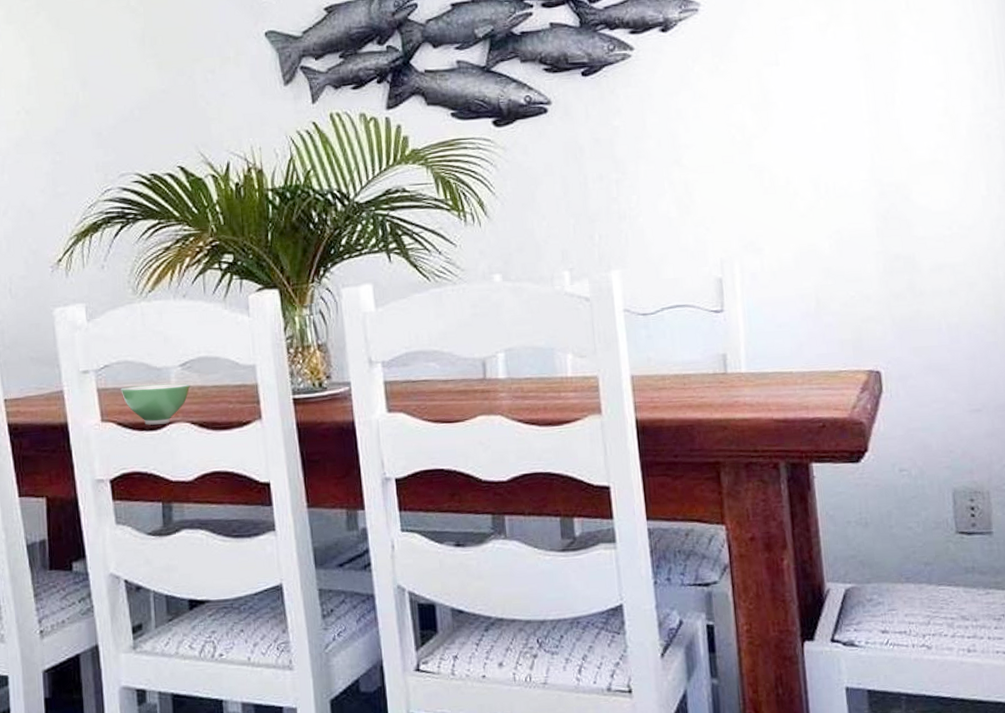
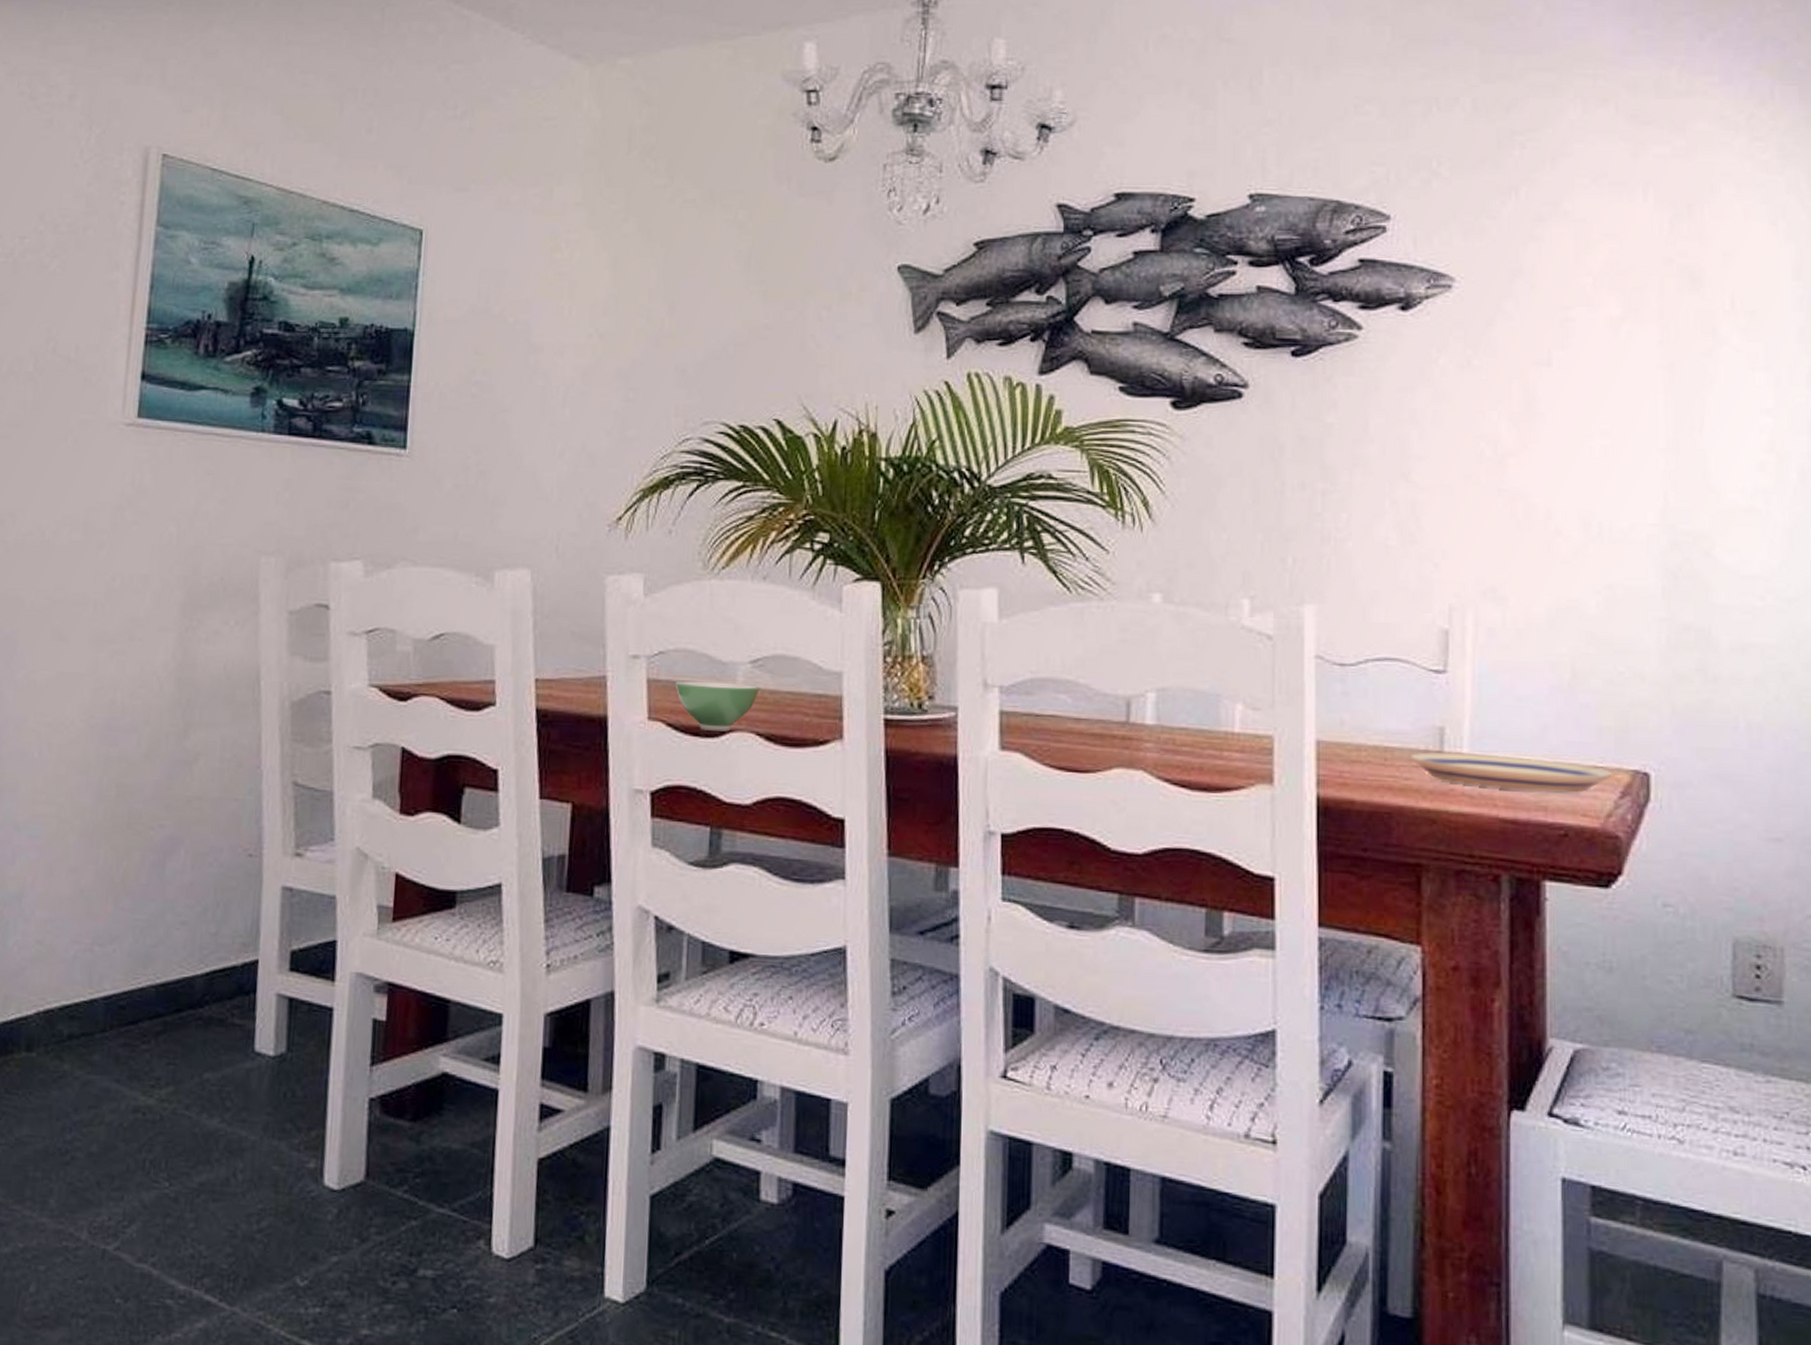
plate: none [703,370,852,397] -> present [1410,752,1610,793]

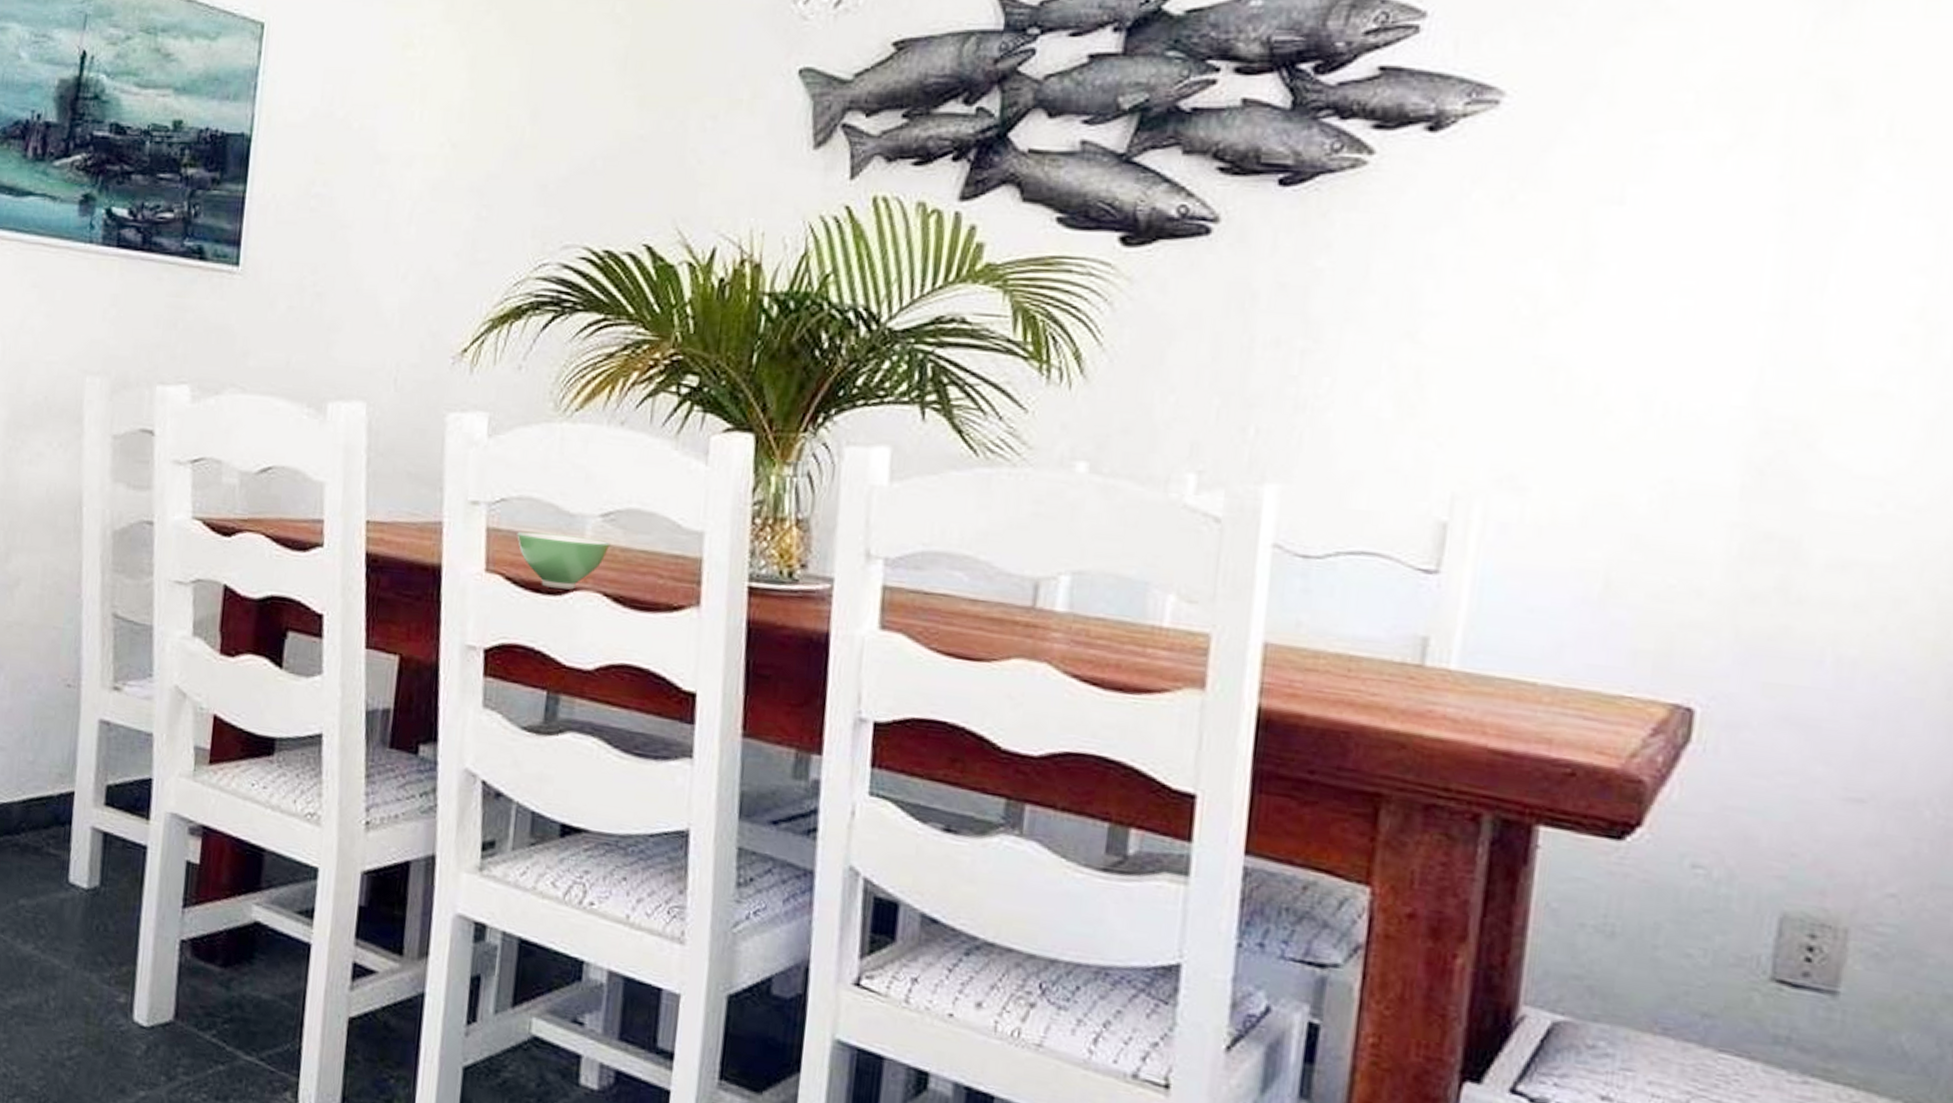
plate: present [1410,752,1610,793] -> none [1381,664,1641,726]

